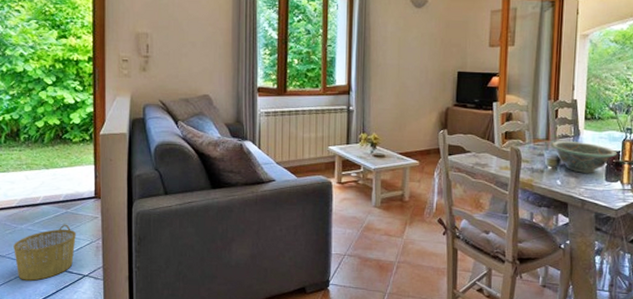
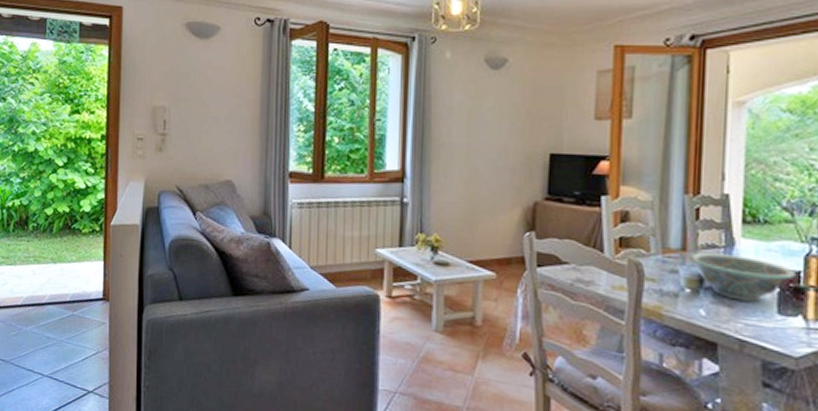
basket: present [13,224,76,281] -> none [17,328,82,393]

